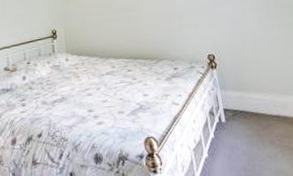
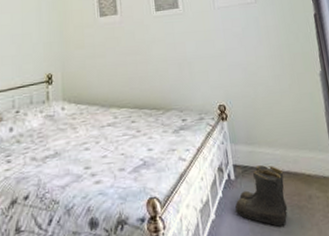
boots: none [226,109,278,166] -> present [234,165,288,227]

